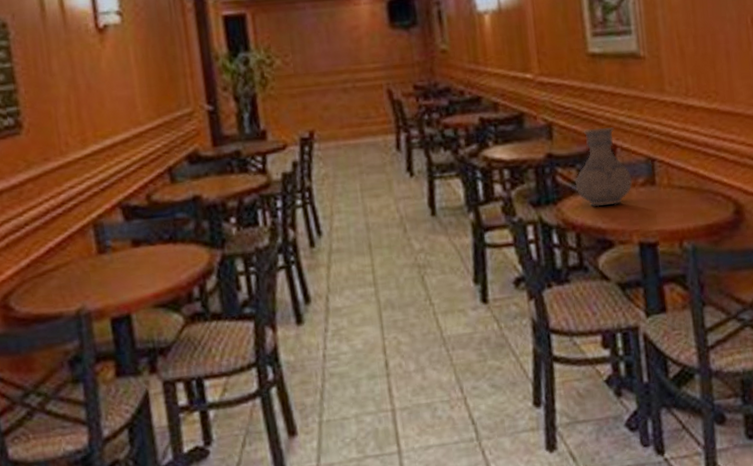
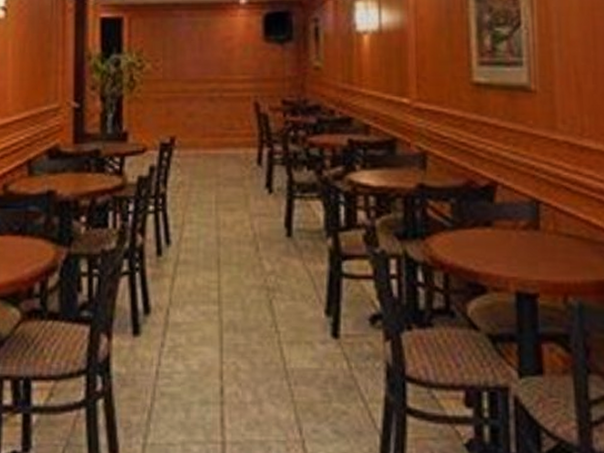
vase: present [575,127,633,207] -> none [447,161,513,247]

